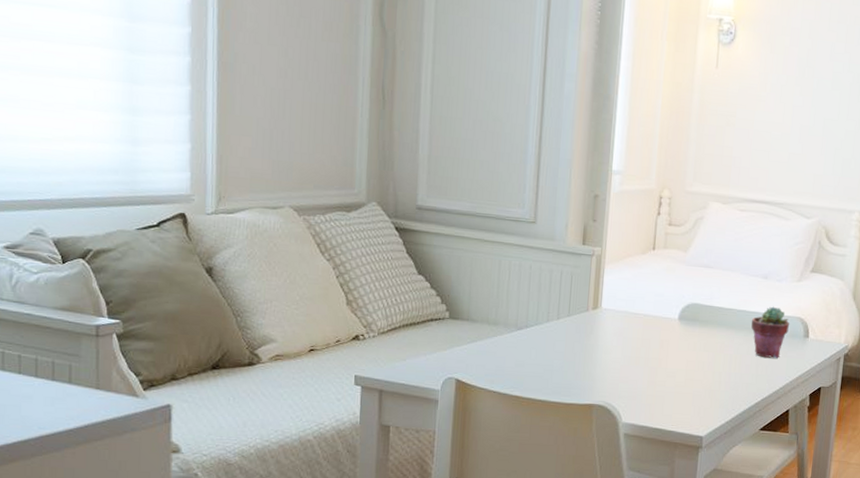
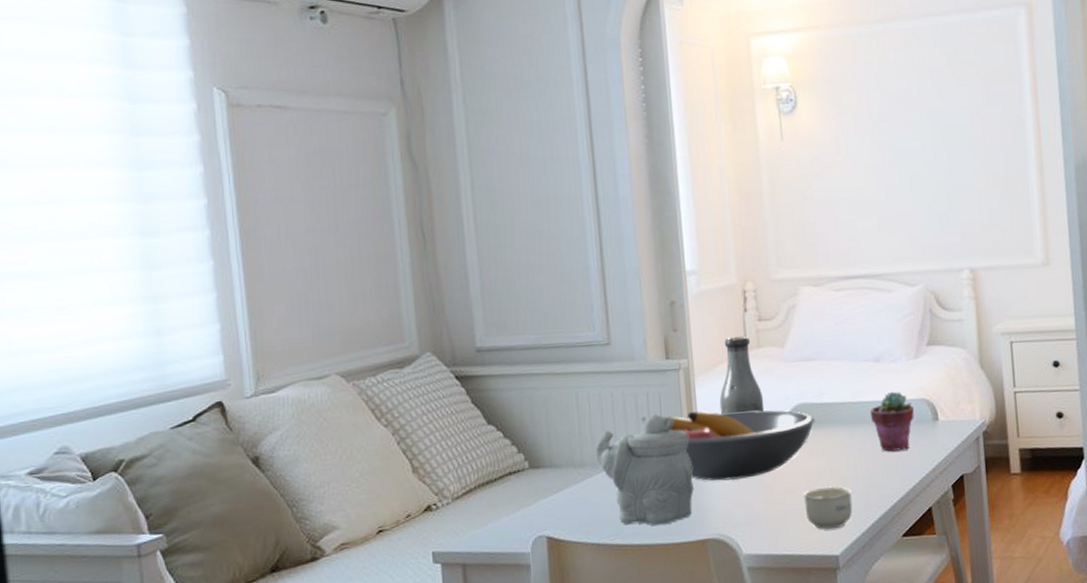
teapot: none [507,291,592,387] -> present [594,414,694,526]
fruit bowl: none [574,293,703,359] -> present [665,410,815,481]
bottle: none [622,235,662,304] -> present [719,336,765,414]
cup: none [681,377,723,414] -> present [804,486,853,530]

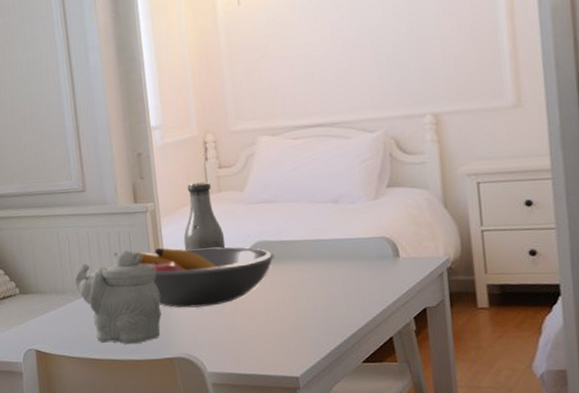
cup: present [804,486,853,530] -> none [264,315,312,354]
potted succulent: present [871,391,915,452] -> none [329,230,375,285]

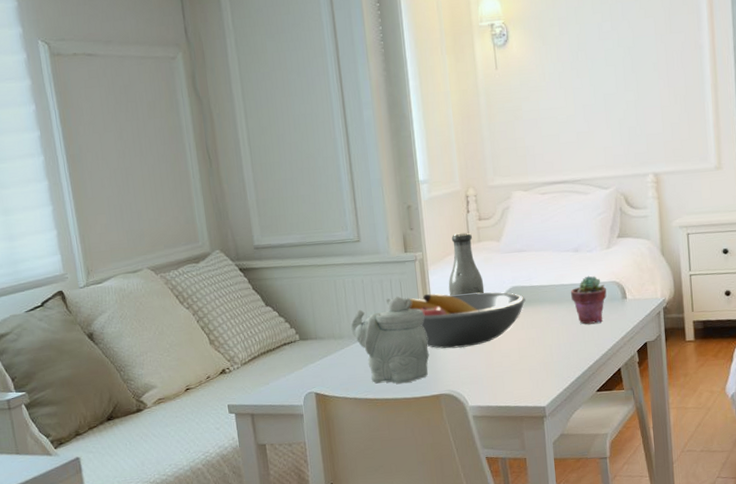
potted succulent: none [329,230,375,285] -> present [571,275,607,324]

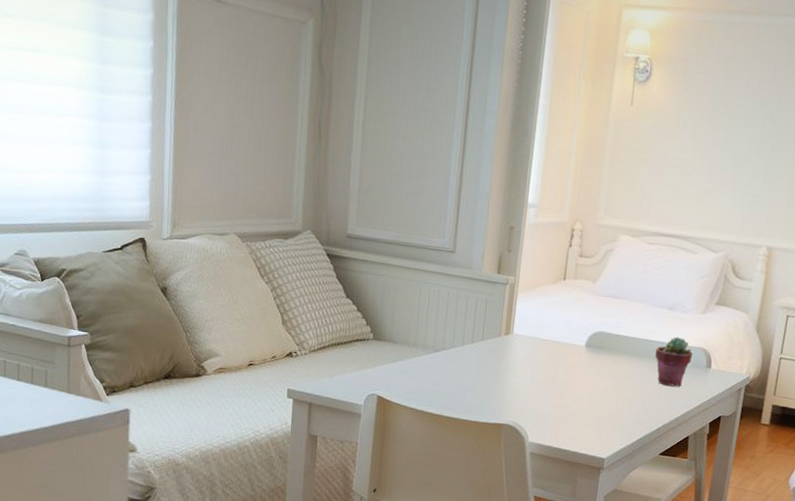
teapot: present [350,296,429,384] -> none [426,316,504,406]
fruit bowl: present [405,292,526,349] -> none [487,320,609,383]
bottle: present [448,232,485,296] -> none [533,265,571,332]

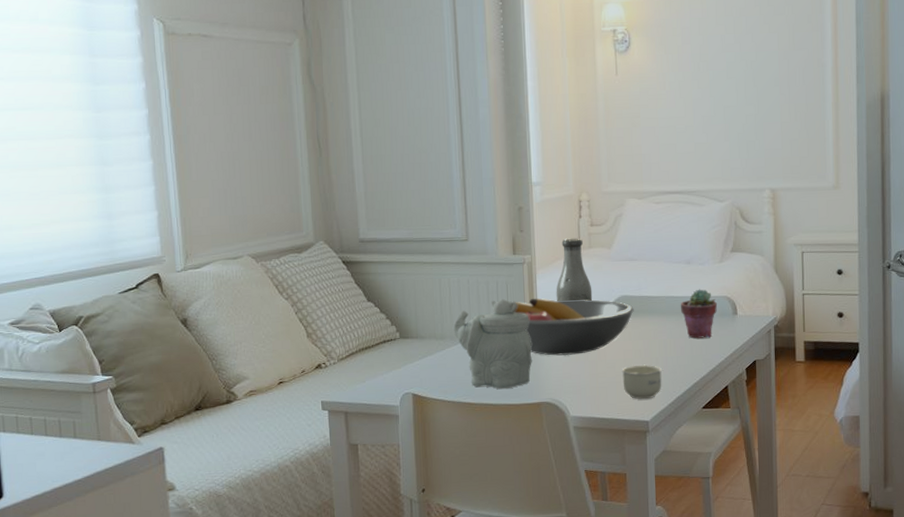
teapot: none [426,316,504,406] -> present [452,299,532,390]
fruit bowl: none [487,320,609,383] -> present [511,298,634,356]
bottle: none [533,265,571,332] -> present [556,238,593,301]
cup: none [585,401,626,437] -> present [622,364,662,400]

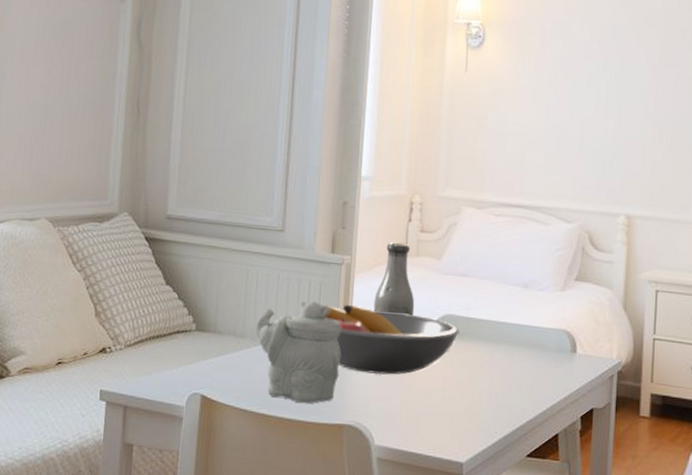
cup: present [622,364,662,400] -> none [438,395,484,437]
potted succulent: present [681,289,718,339] -> none [512,318,555,375]

